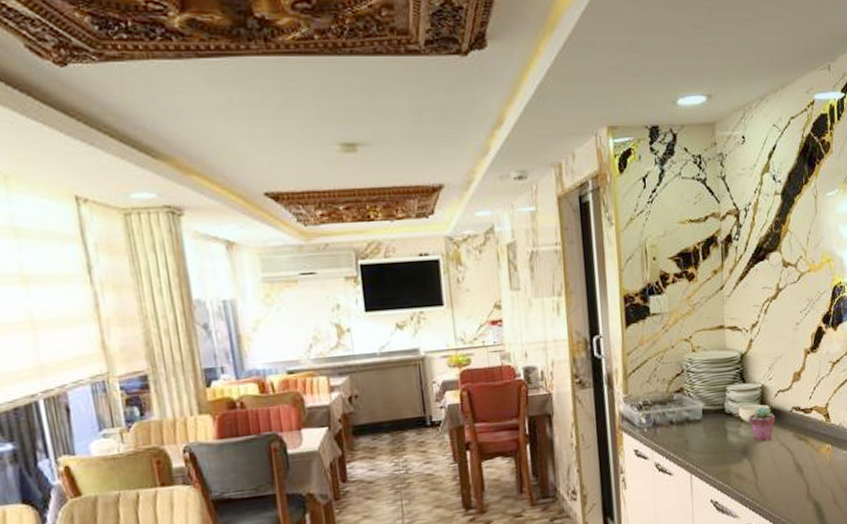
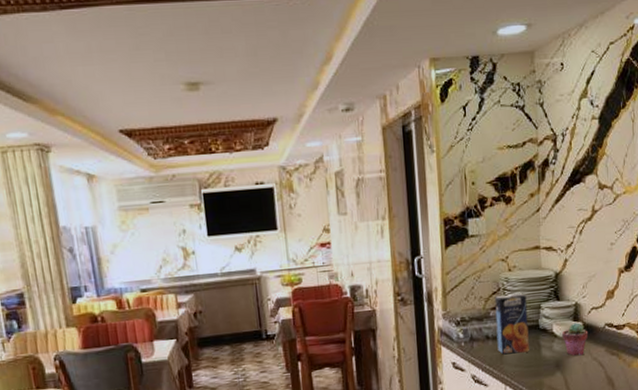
juice carton: none [678,375,715,441] -> present [494,293,529,355]

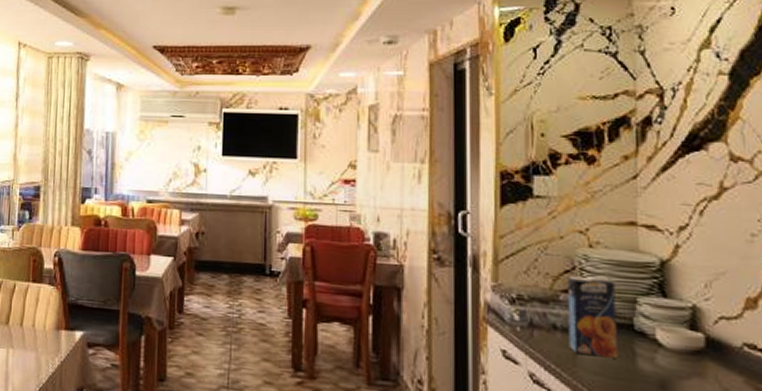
potted succulent: present [562,322,589,356] -> none [671,332,715,381]

